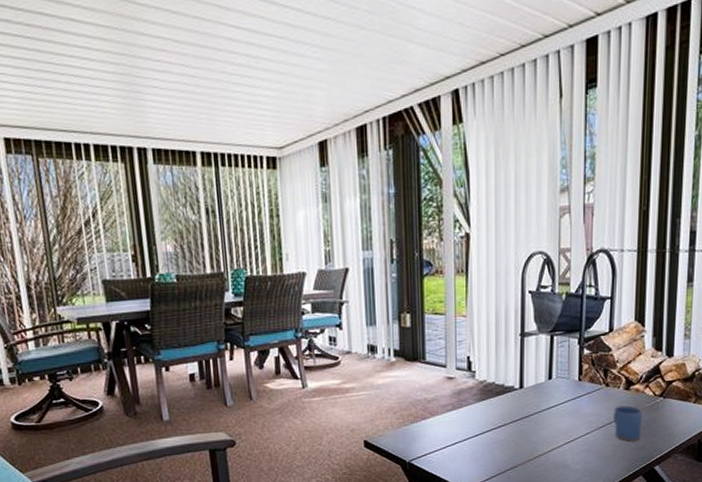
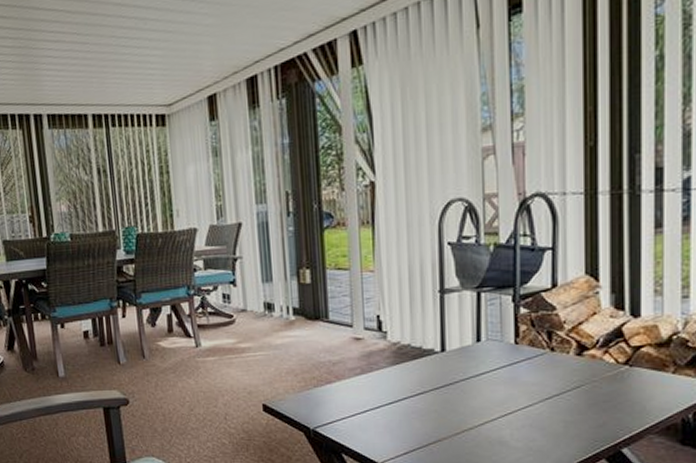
mug: present [614,405,642,441] -> none [563,374,601,417]

